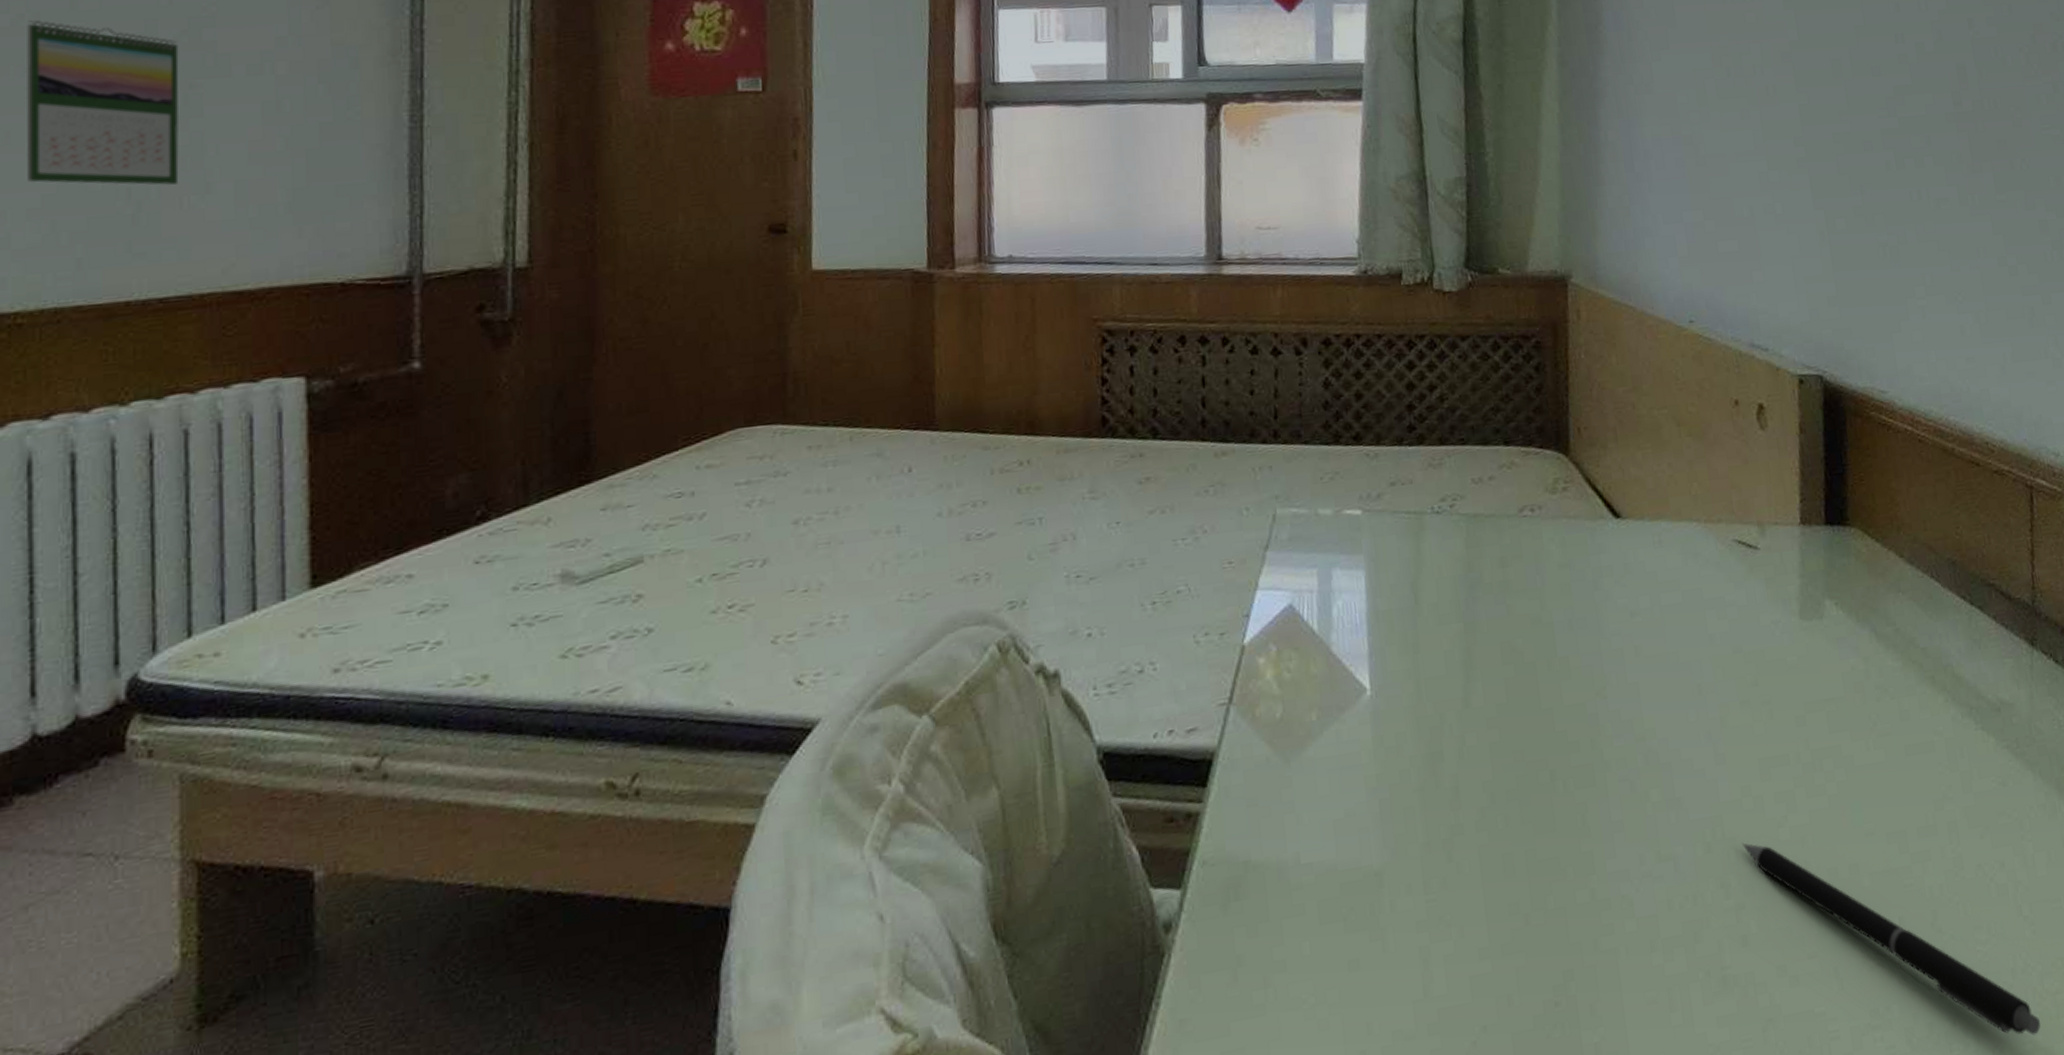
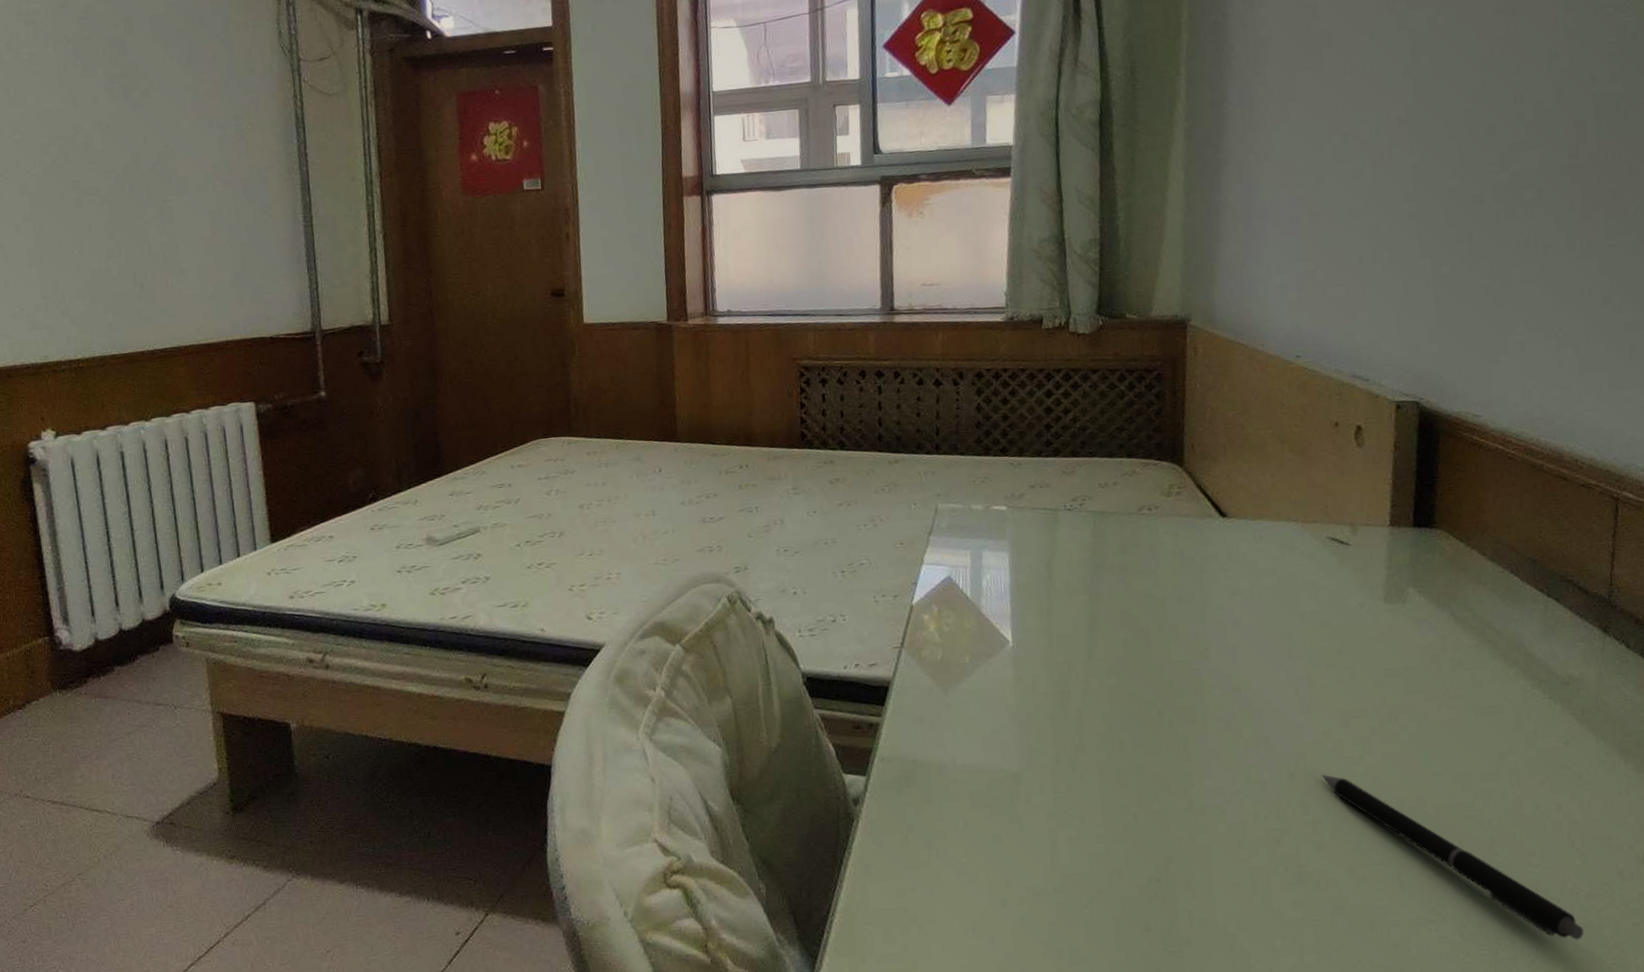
calendar: present [27,20,179,185] -> none [61,159,164,272]

